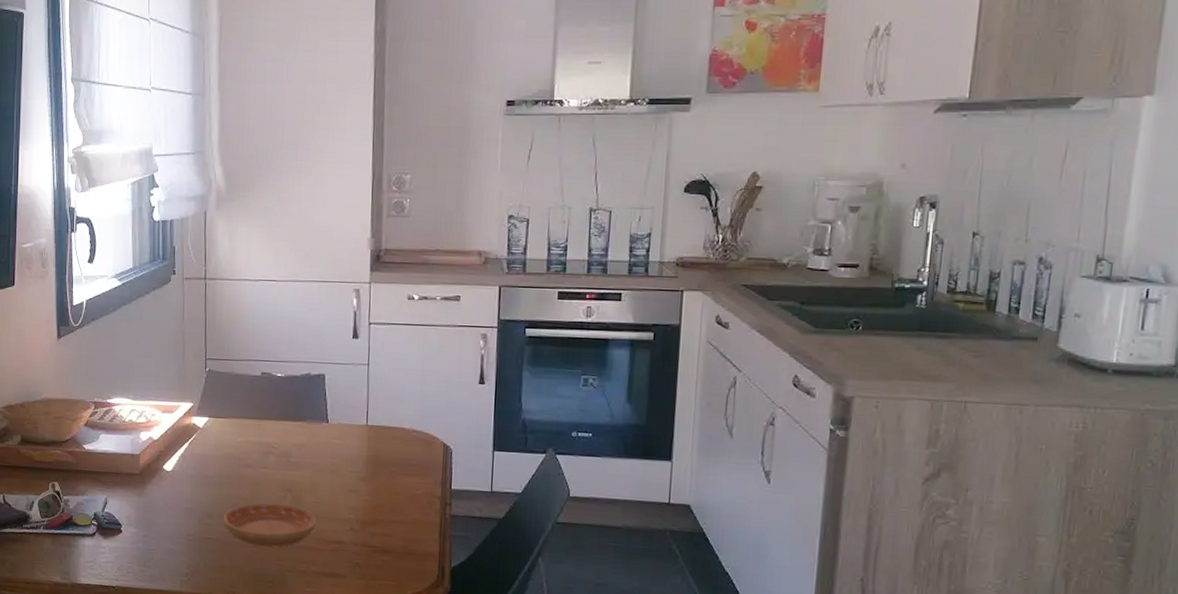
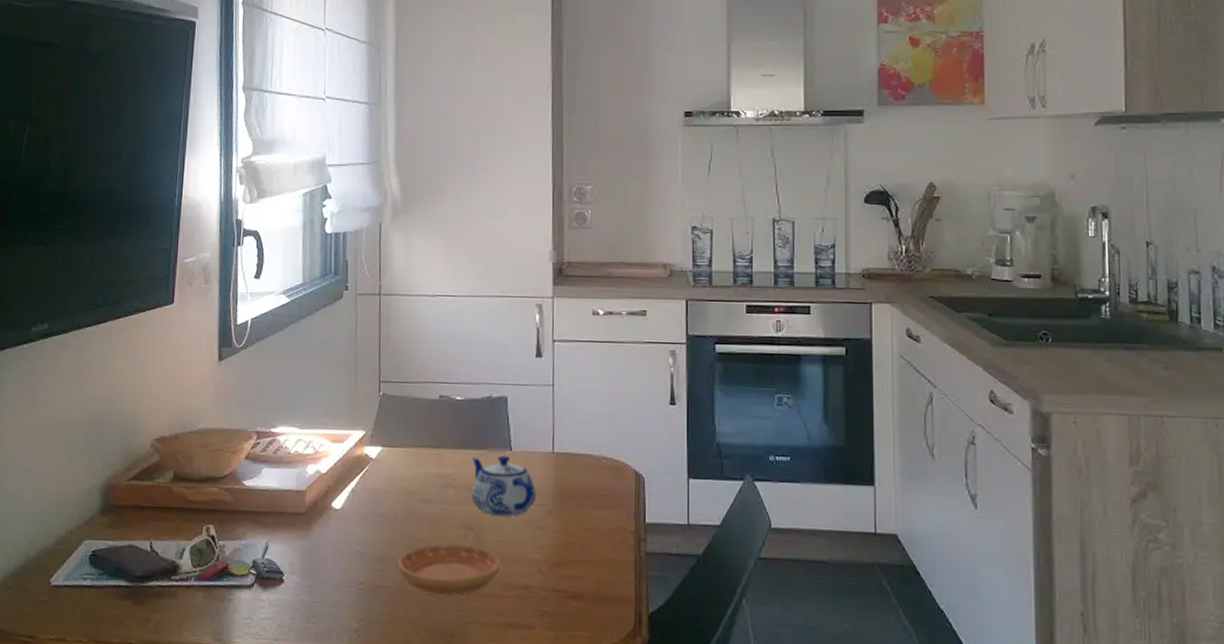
teapot: none [290,426,351,481] -> present [471,455,537,517]

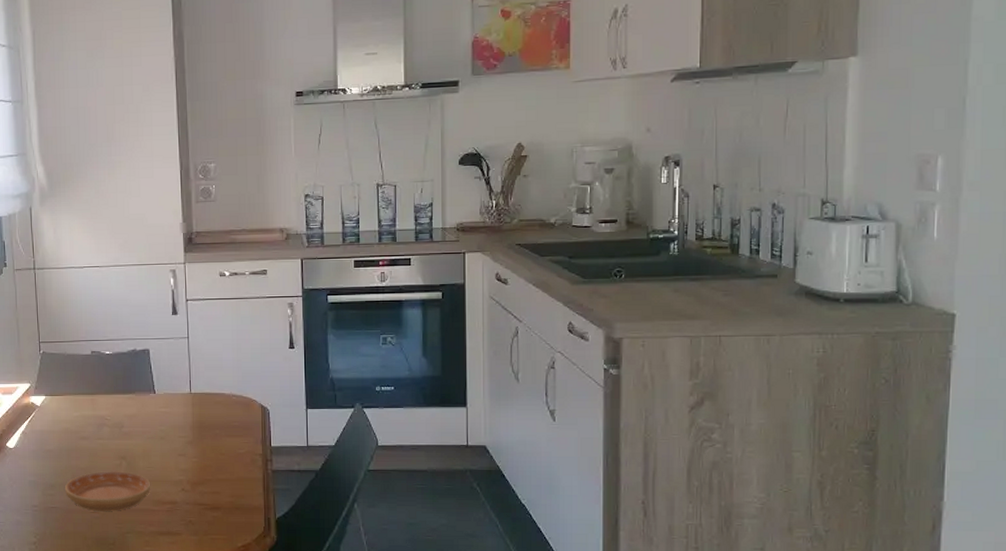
teapot: present [471,455,537,517] -> none [122,397,178,447]

